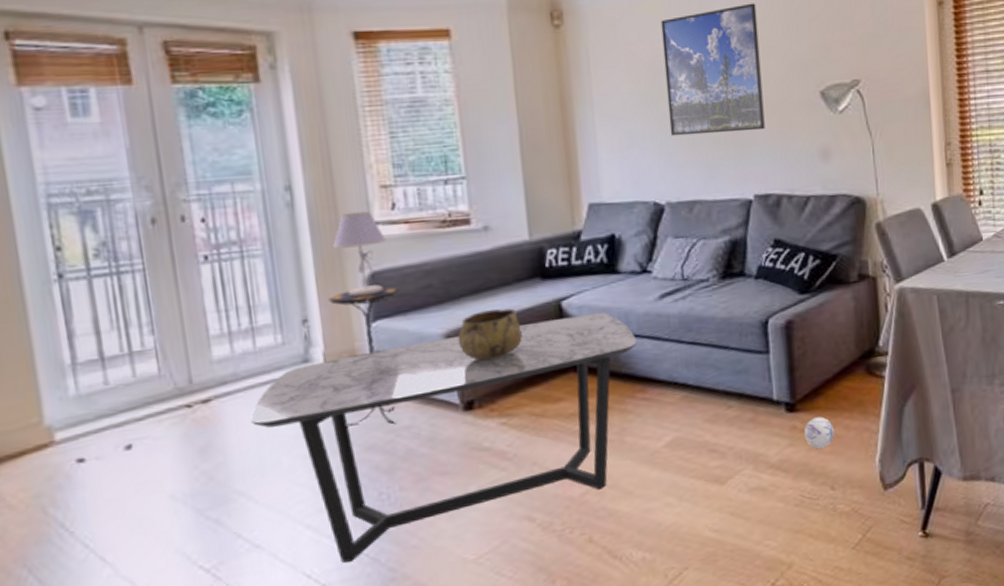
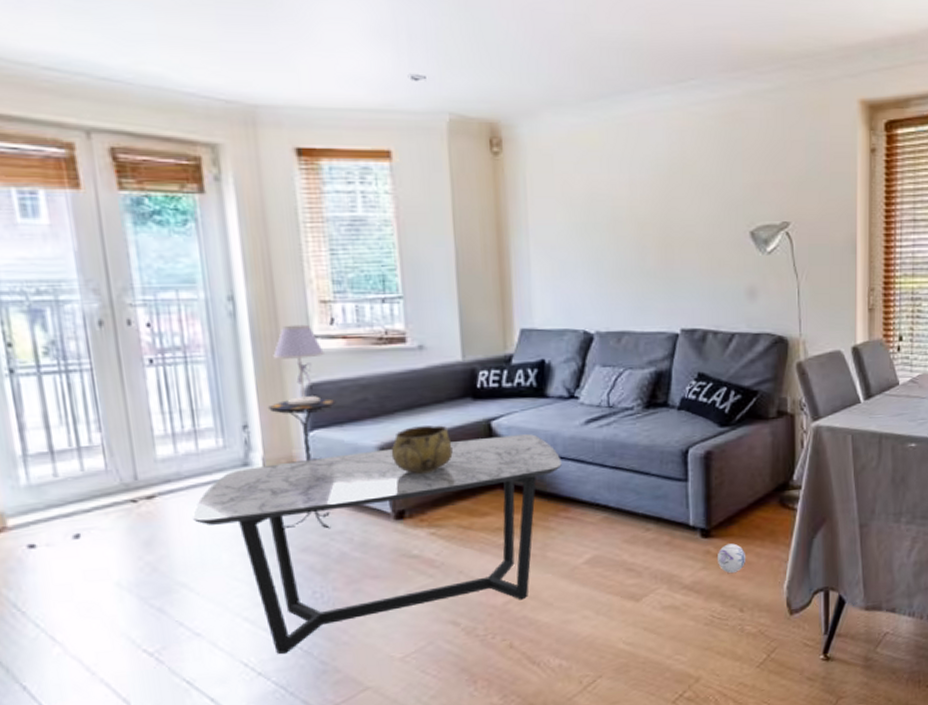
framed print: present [661,3,765,136] -> none [598,140,695,268]

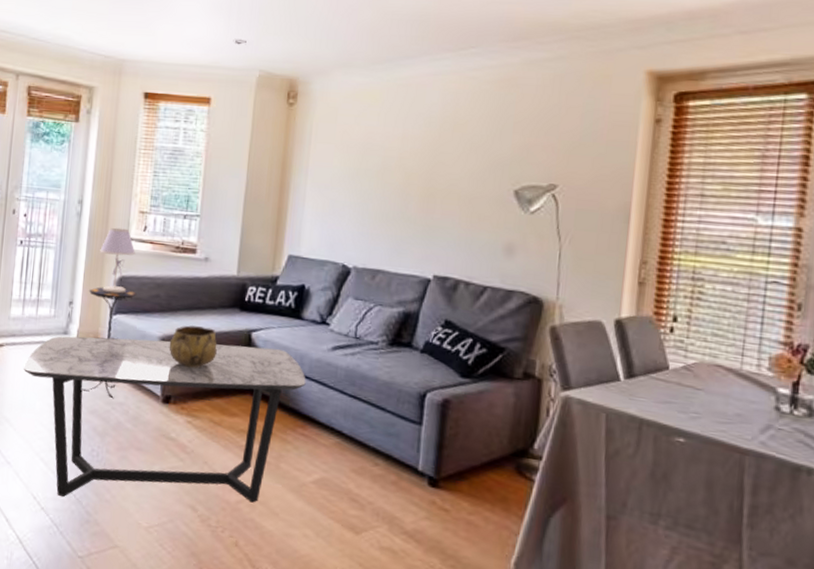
ball: present [718,543,745,574] -> none [442,499,473,532]

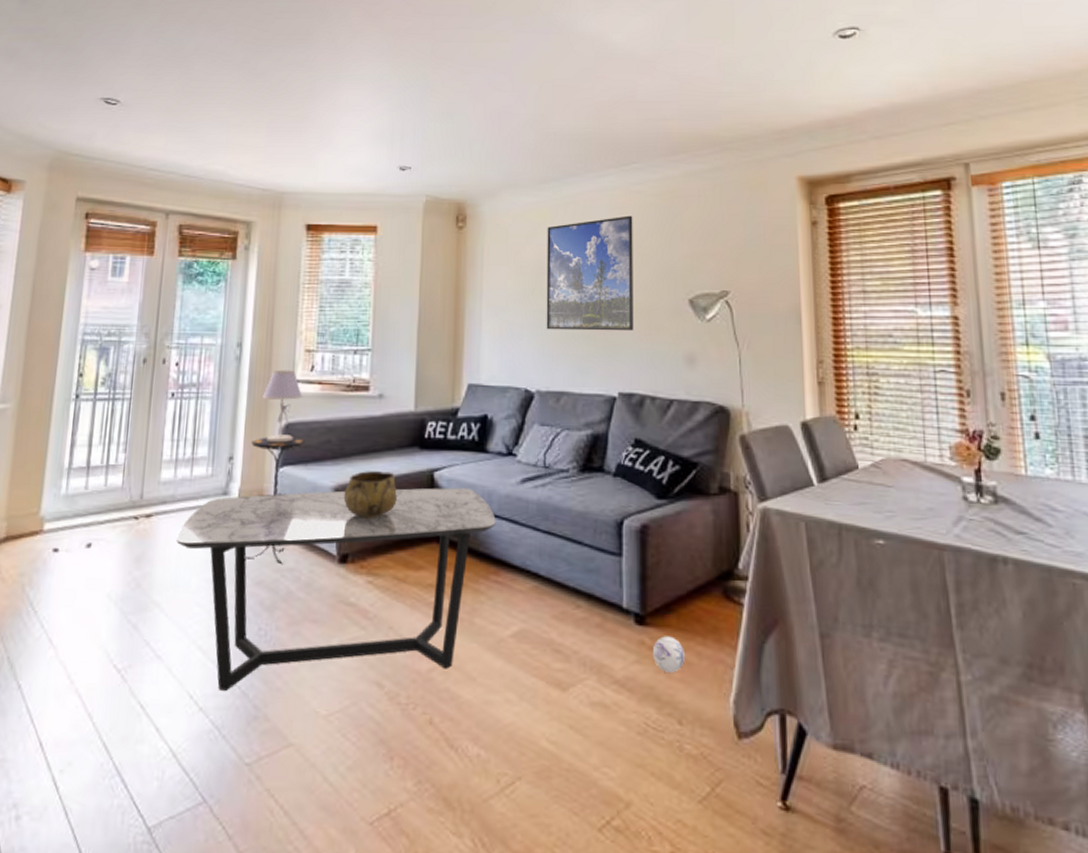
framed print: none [367,101,466,218] -> present [546,215,634,331]
ball: none [442,499,473,532] -> present [653,636,684,674]

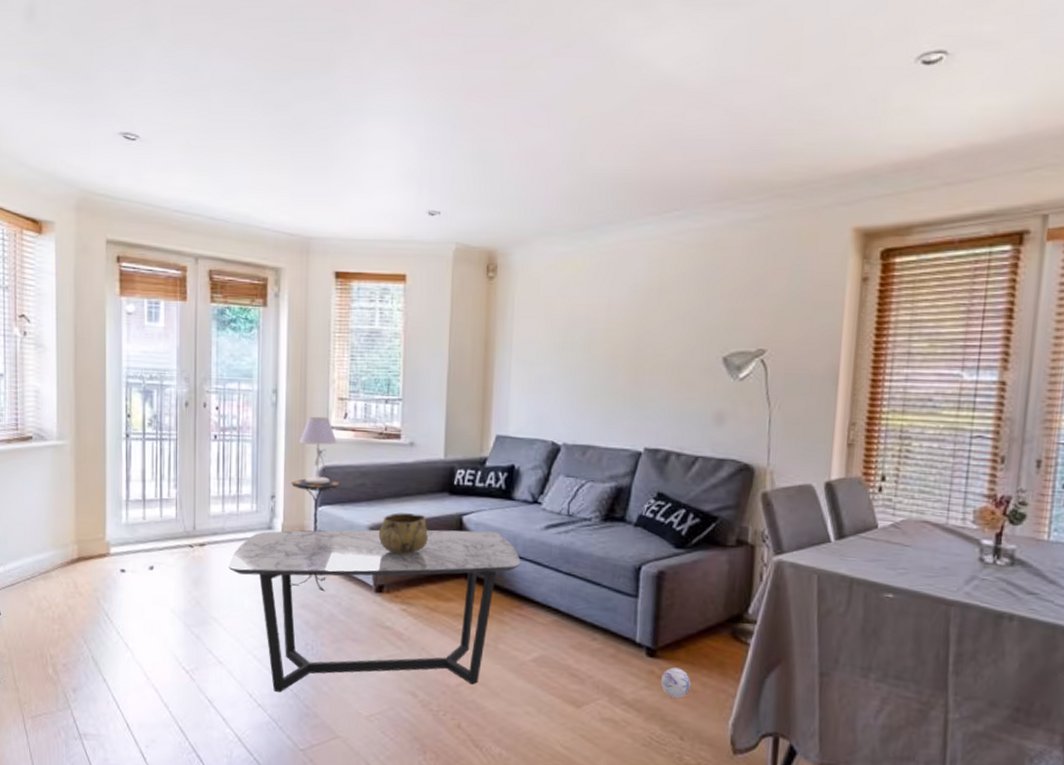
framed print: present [546,215,634,331] -> none [575,268,671,388]

